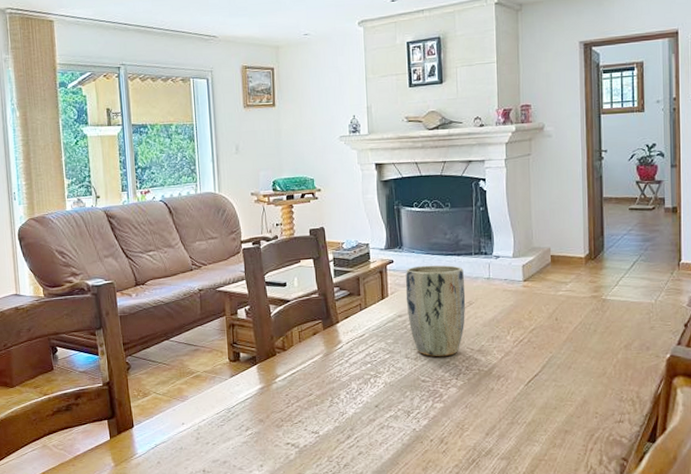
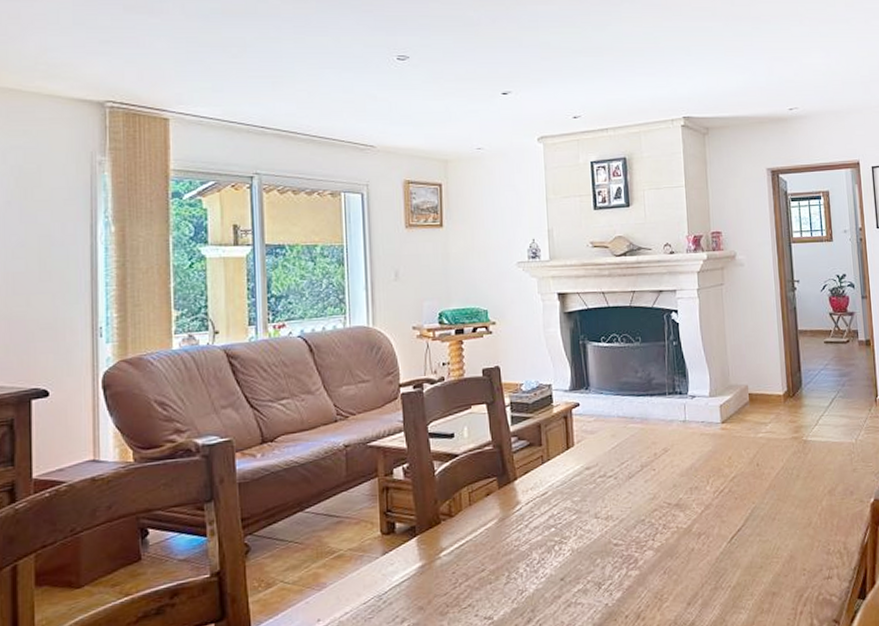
plant pot: present [405,265,466,356] -> none [593,407,661,515]

